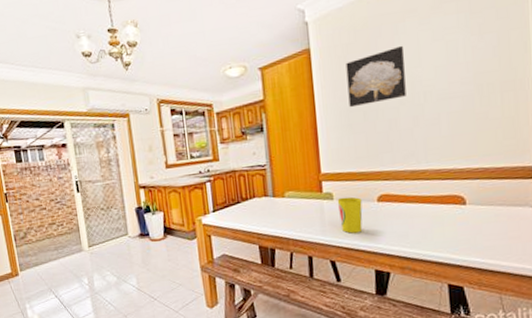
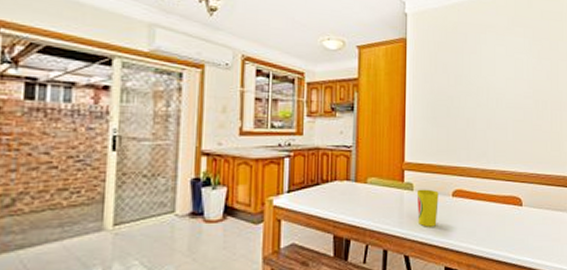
wall art: present [346,45,406,108] -> none [436,54,484,102]

